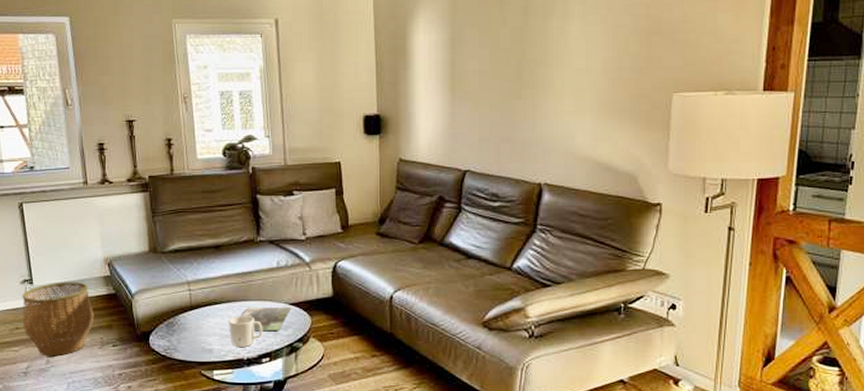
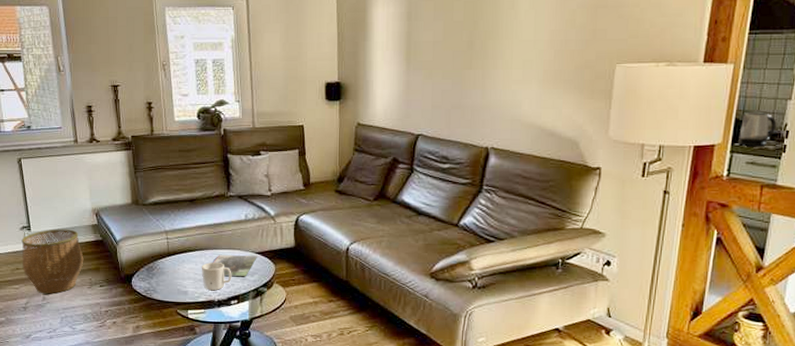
kettle: none [803,141,842,178] -> present [738,111,777,146]

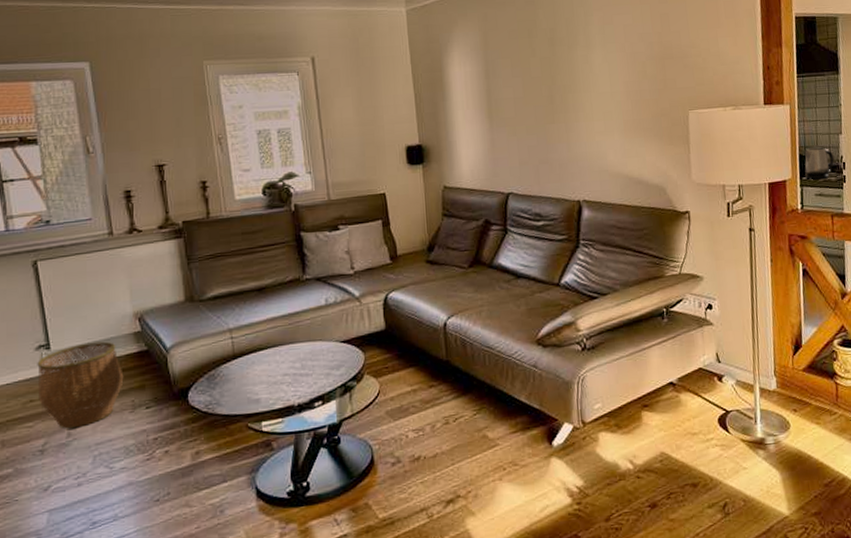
mug: present [201,262,232,291] -> none [275,358,314,394]
magazine: present [213,254,257,277] -> none [290,344,343,375]

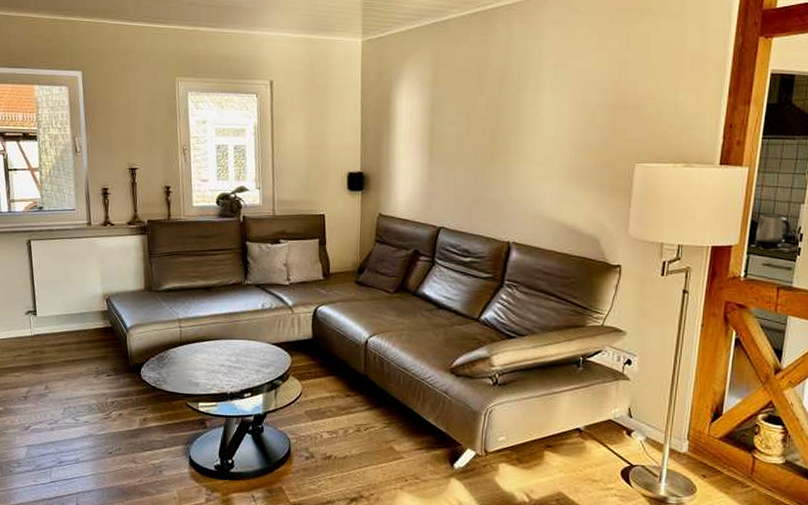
basket: present [37,341,124,429] -> none [25,314,91,383]

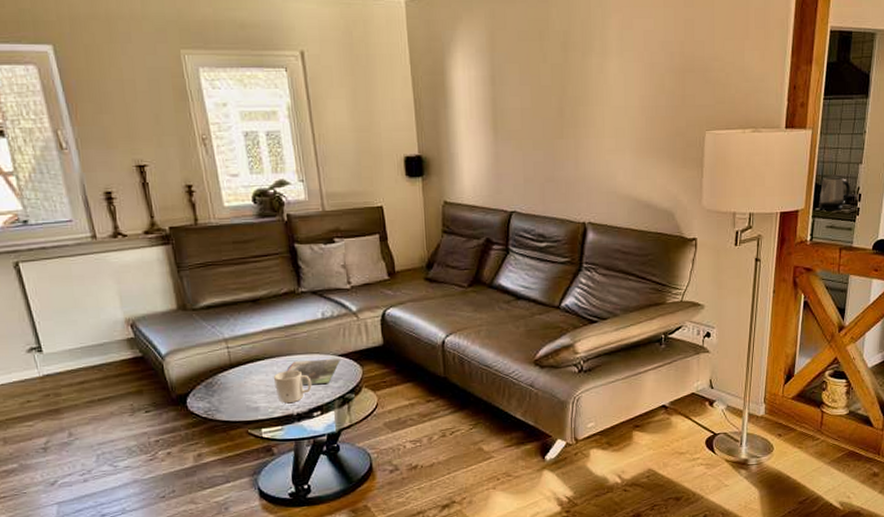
mug: none [214,352,246,383] -> present [273,369,312,404]
magazine: none [227,345,273,369] -> present [287,358,340,386]

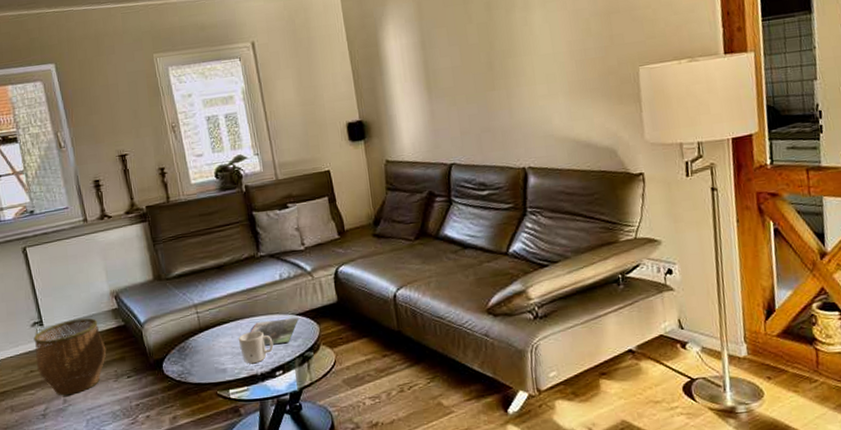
basket: none [30,346,121,429] -> present [33,318,107,396]
kettle: present [819,176,851,210] -> none [773,95,809,132]

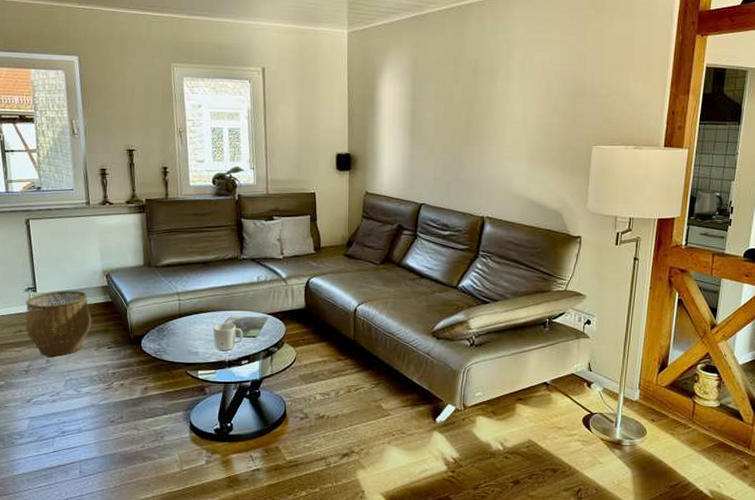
kettle: none [773,95,809,132] -> present [694,190,724,220]

